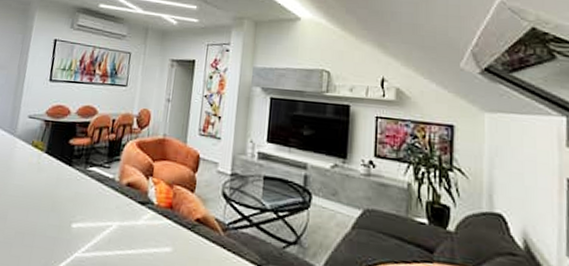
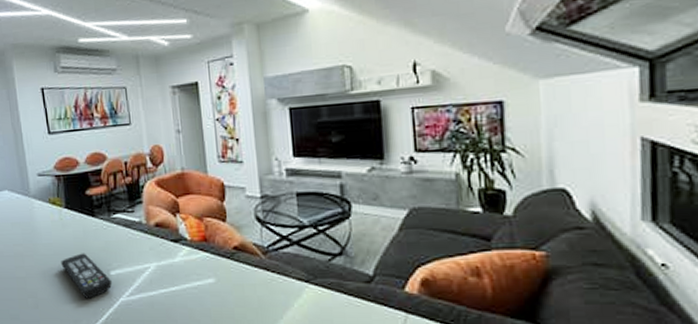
remote control: none [26,200,72,249] -> present [61,253,113,299]

